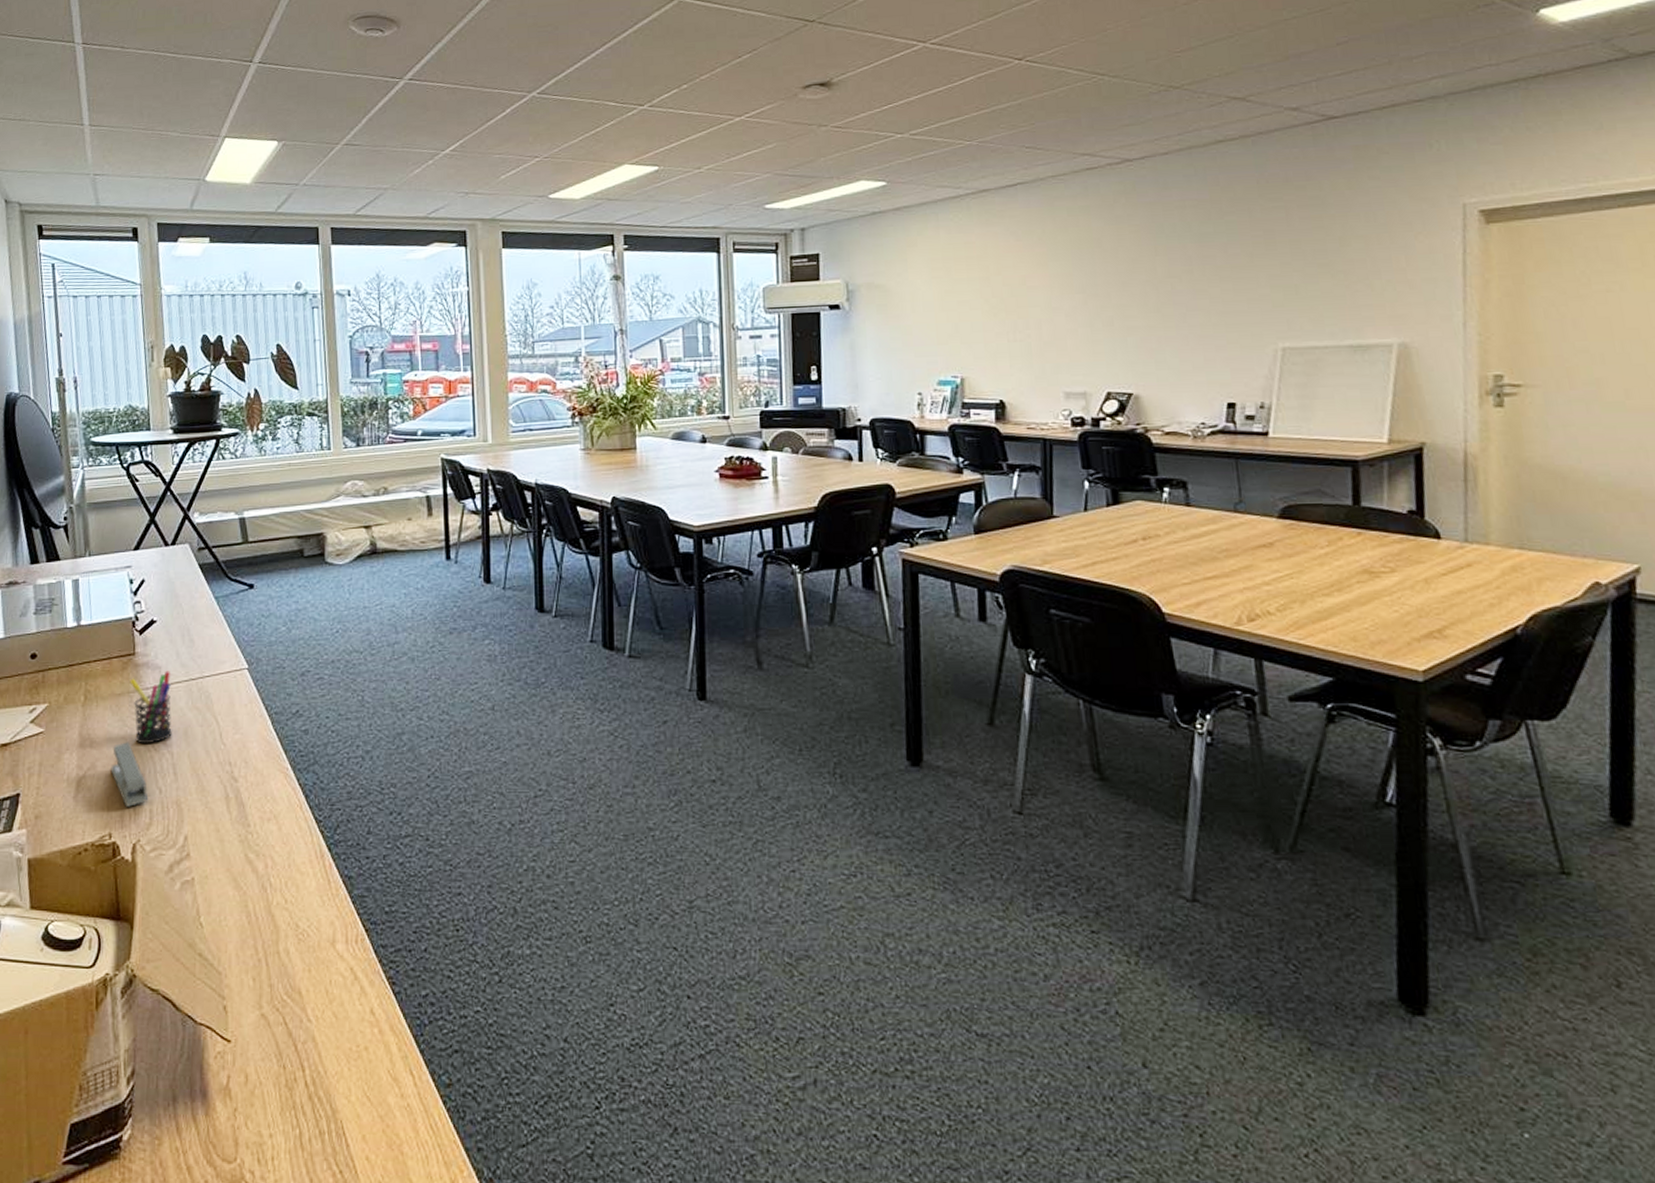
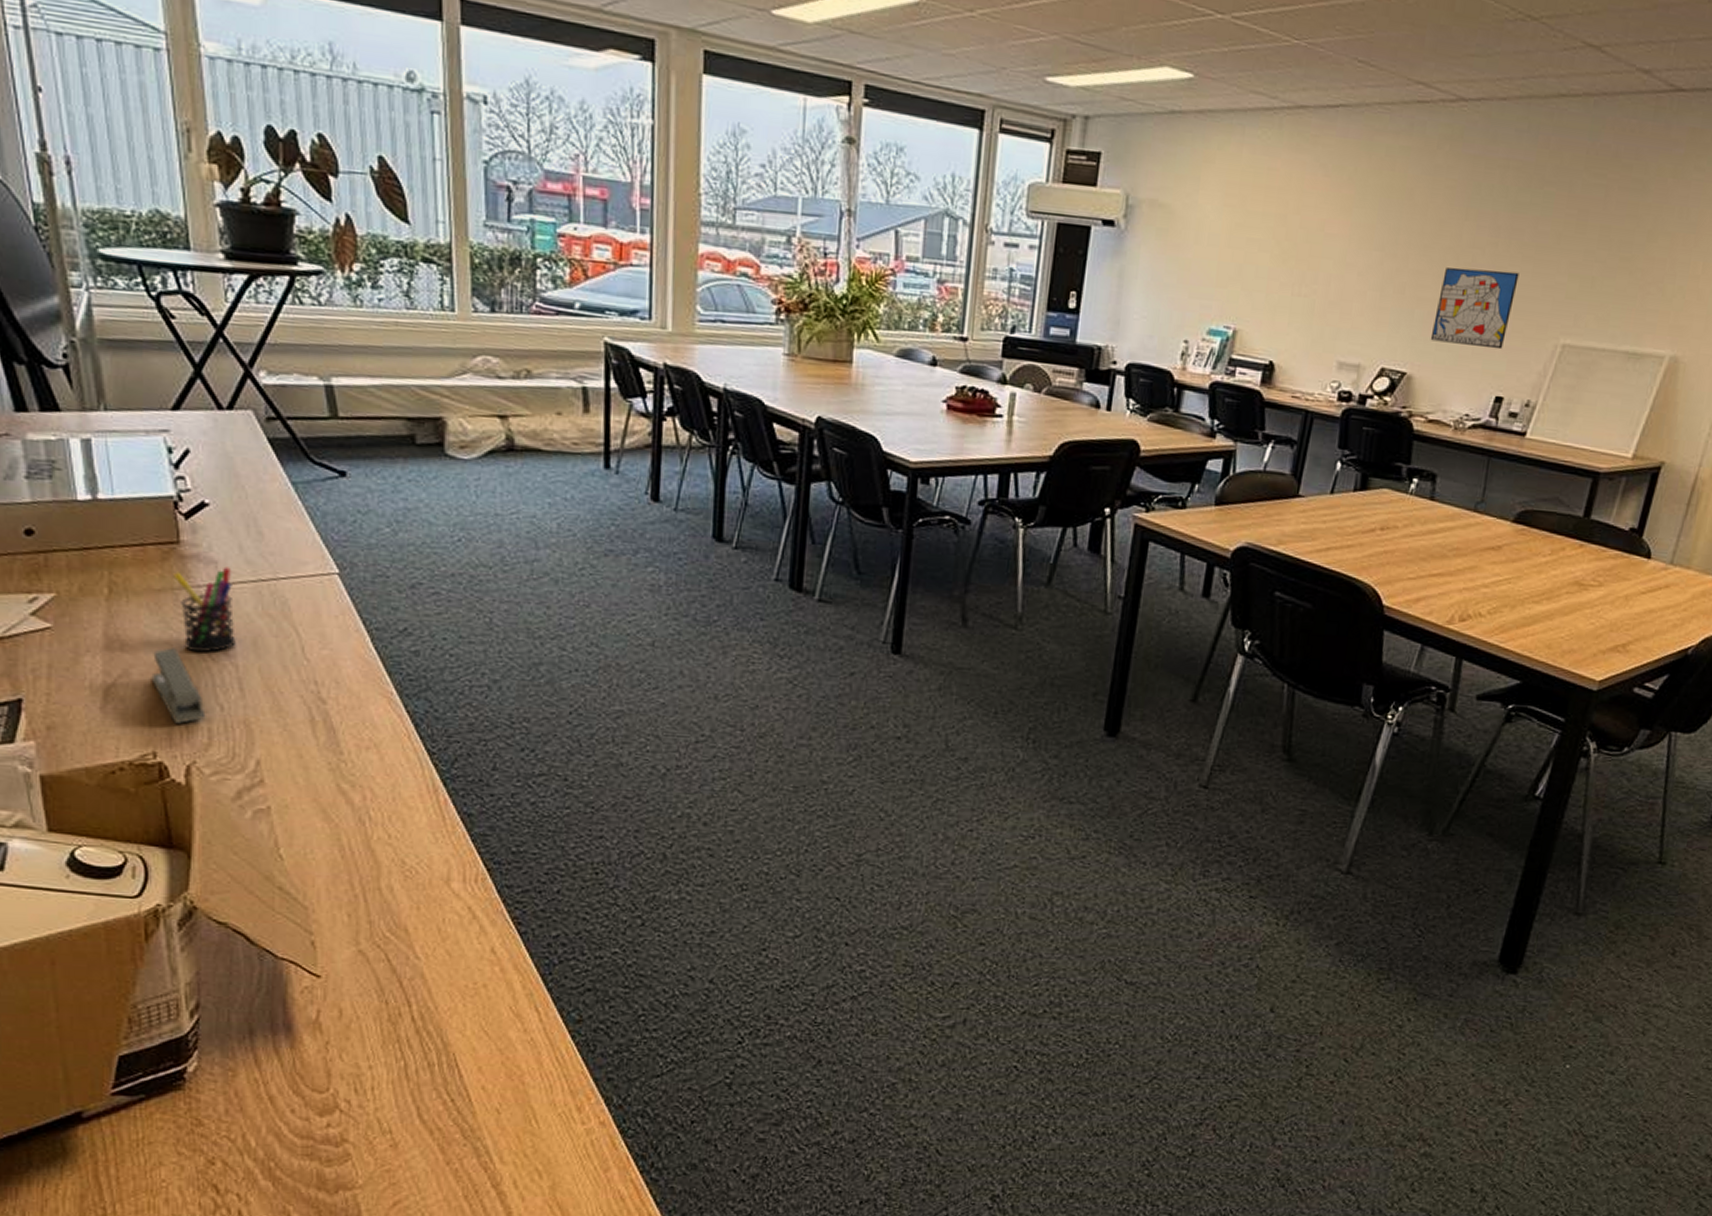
wall art: none [1147,292,1223,362] -> present [1430,267,1519,350]

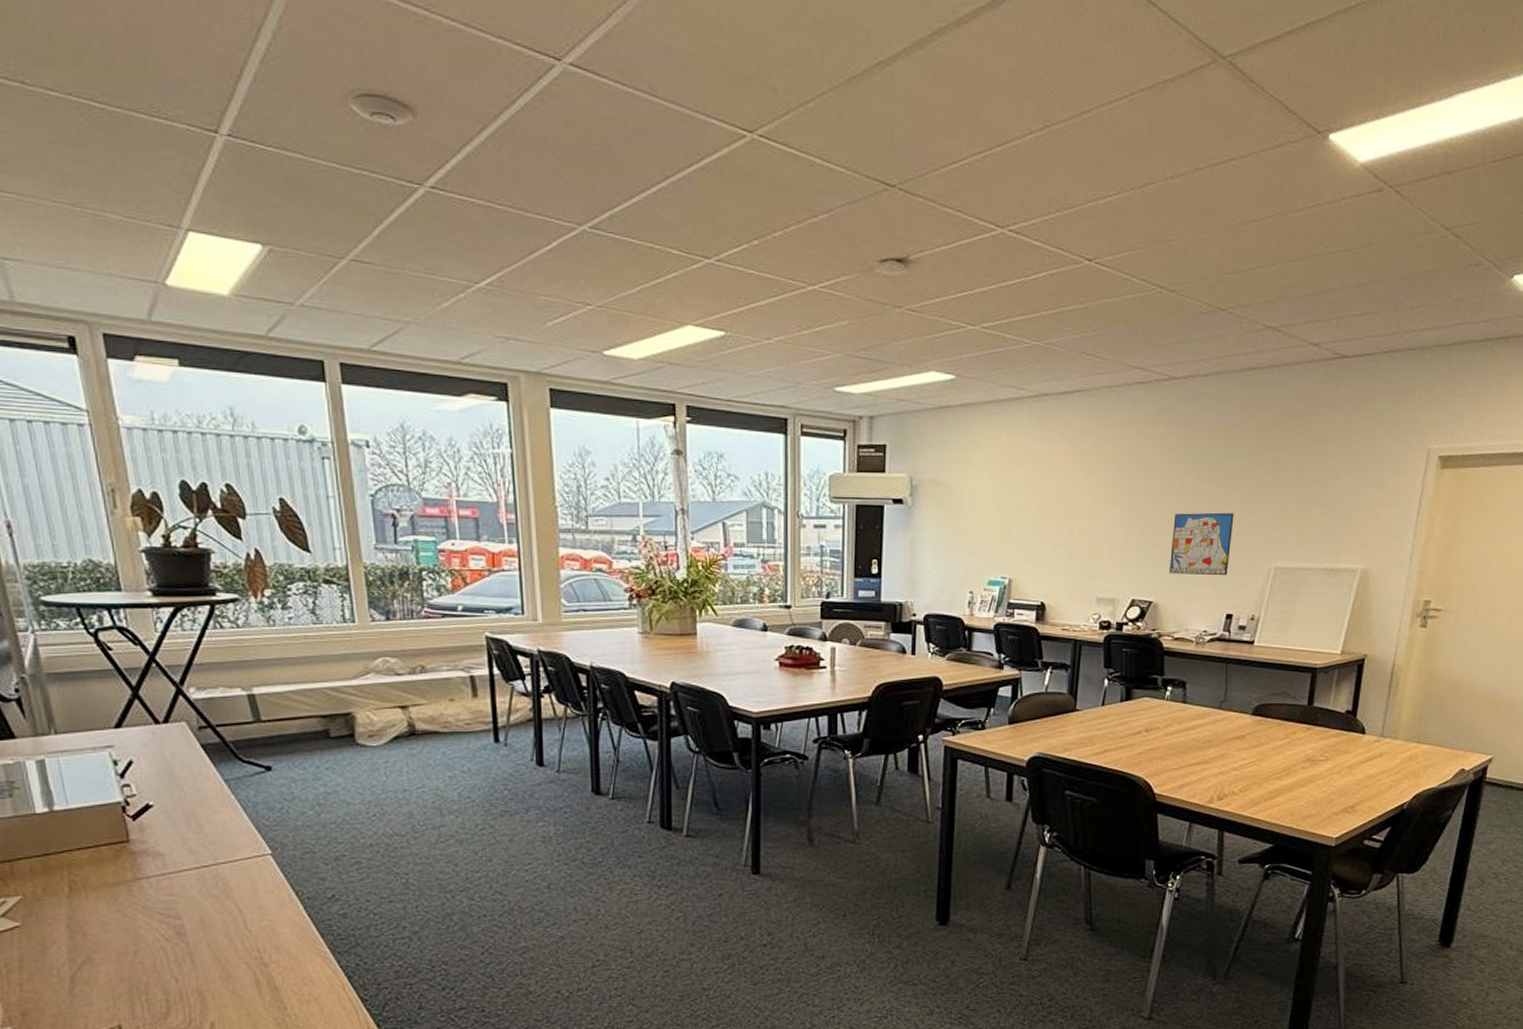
stapler: present [151,648,206,724] -> none [112,933,163,998]
pen holder: present [173,567,236,653] -> none [125,858,185,935]

